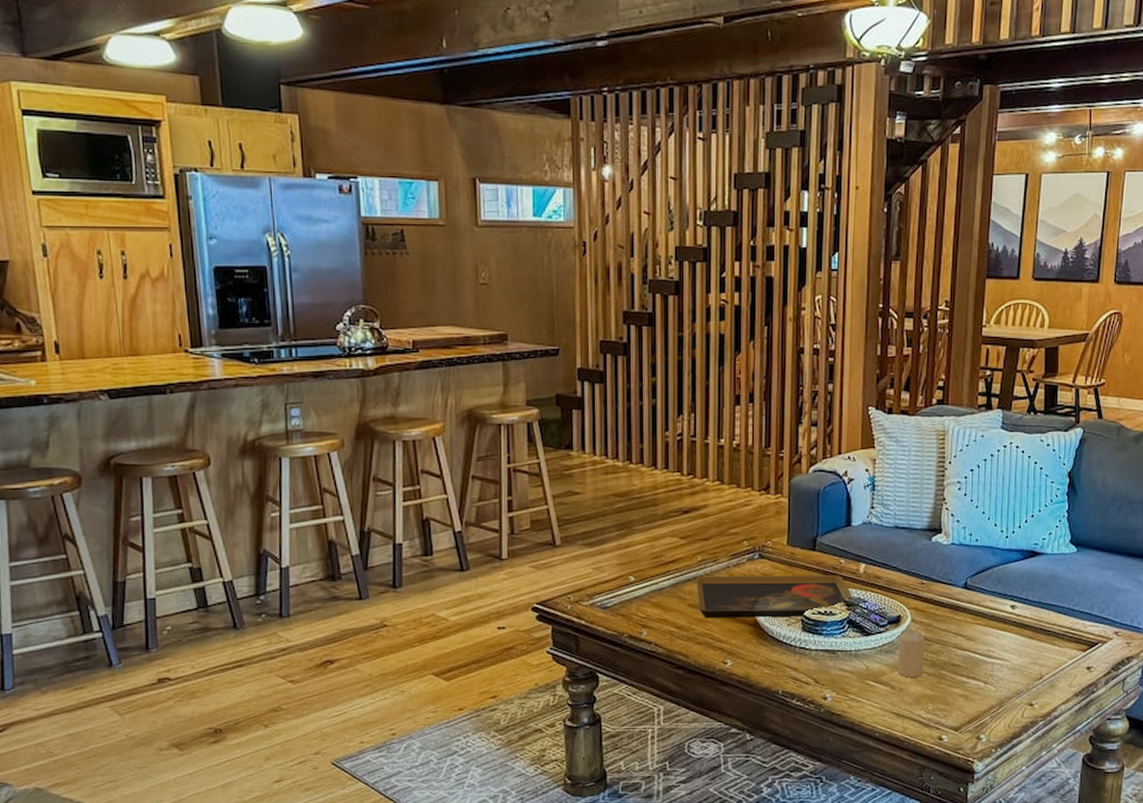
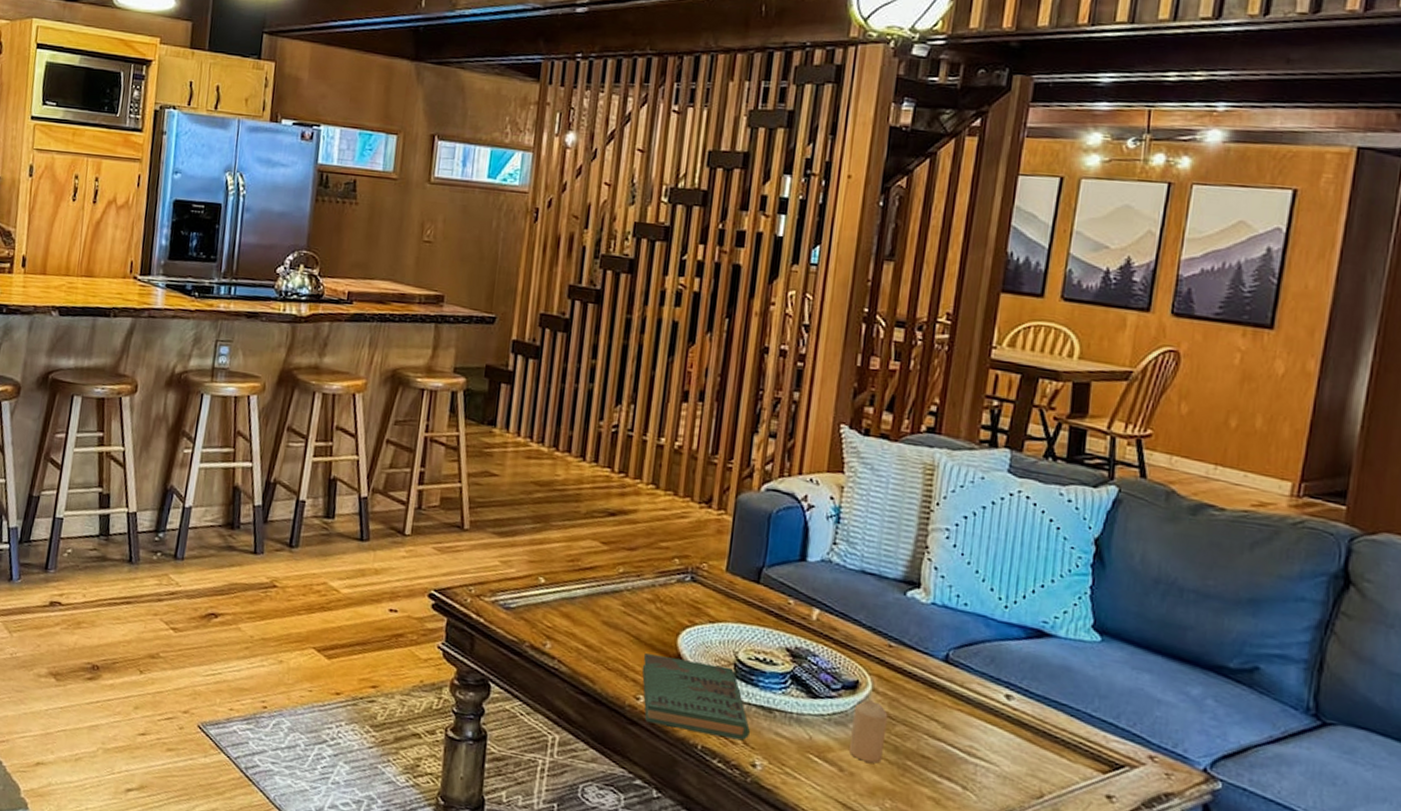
decorative tray: present [696,575,854,619] -> none [613,590,802,661]
book: none [726,624,819,681] -> present [642,653,750,740]

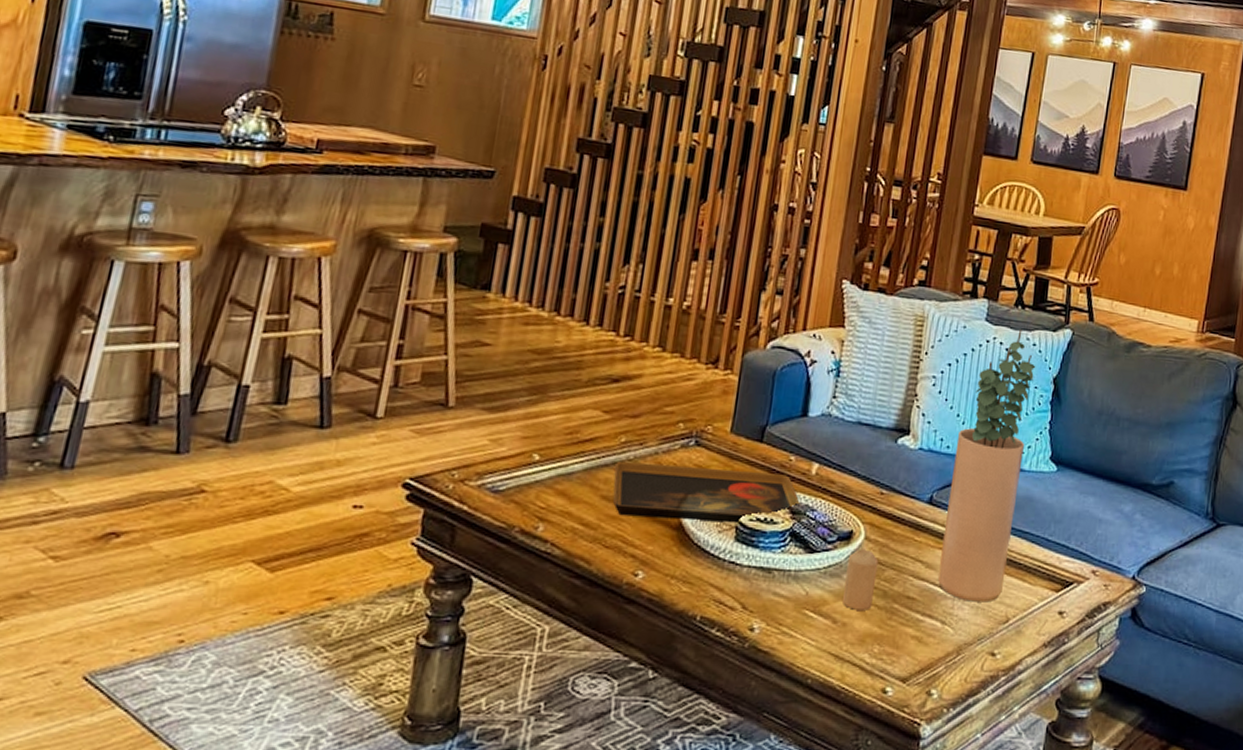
decorative tray: none [613,590,802,661] -> present [613,461,801,523]
book: present [642,653,750,740] -> none [641,526,749,604]
vase: none [956,484,1072,774] -> present [937,330,1036,603]

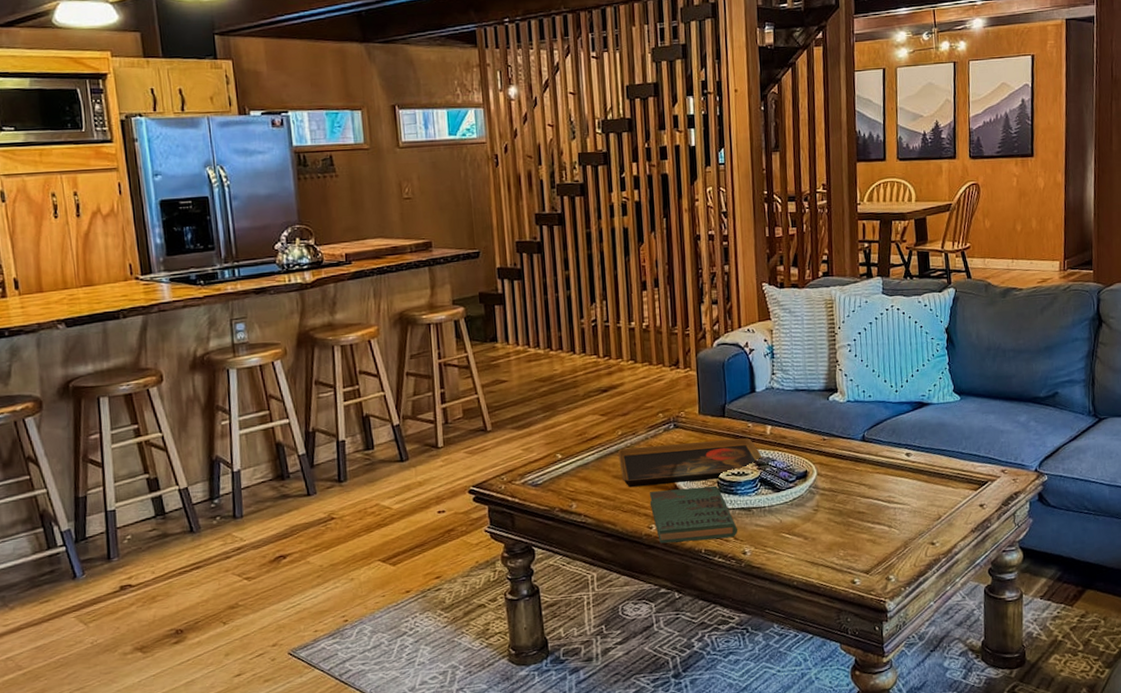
book: none [641,526,749,604] -> present [649,486,737,544]
candle: present [842,547,879,610] -> none [807,481,832,528]
vase: present [937,330,1036,603] -> none [876,296,933,508]

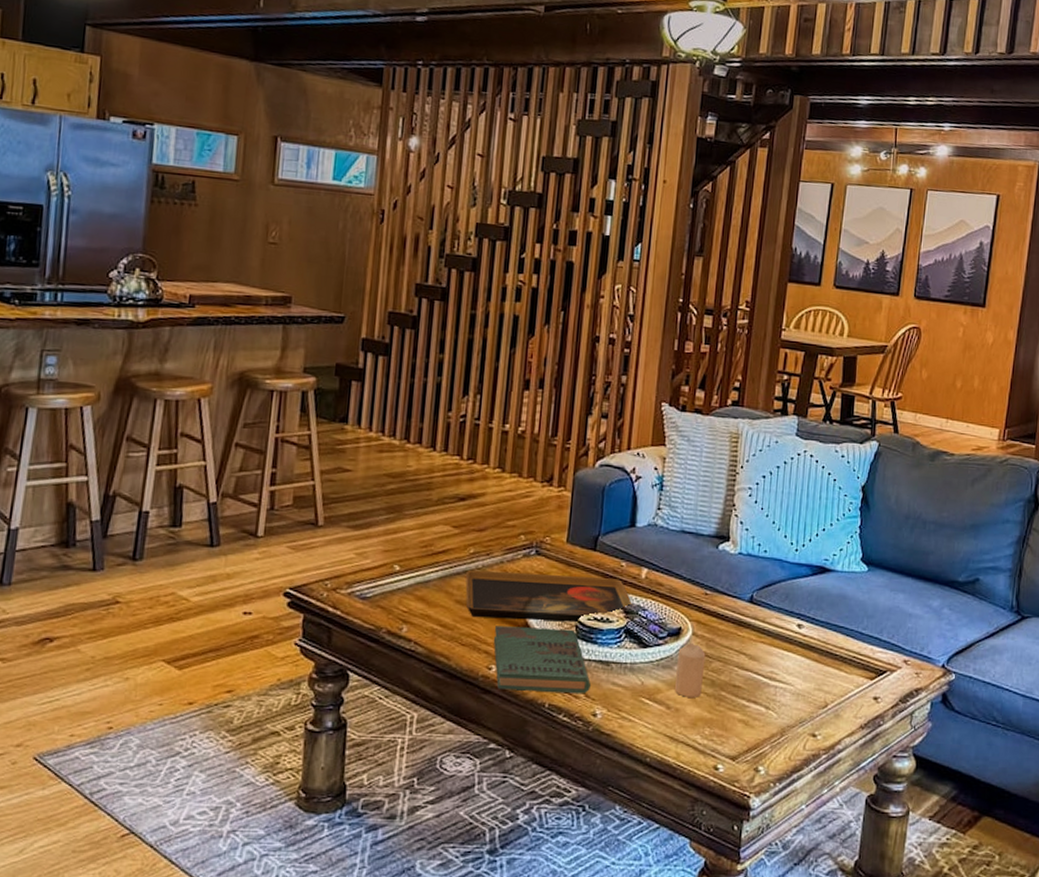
candle: none [807,481,832,528] -> present [674,642,706,698]

